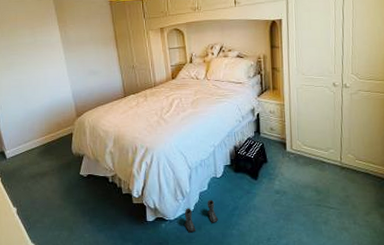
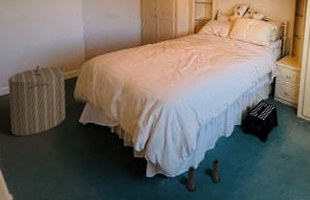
laundry hamper: none [15,125,68,191] -> present [8,65,66,136]

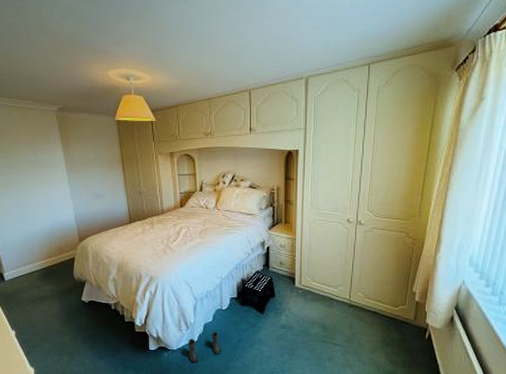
laundry hamper: present [8,65,66,136] -> none [14,248,69,315]

